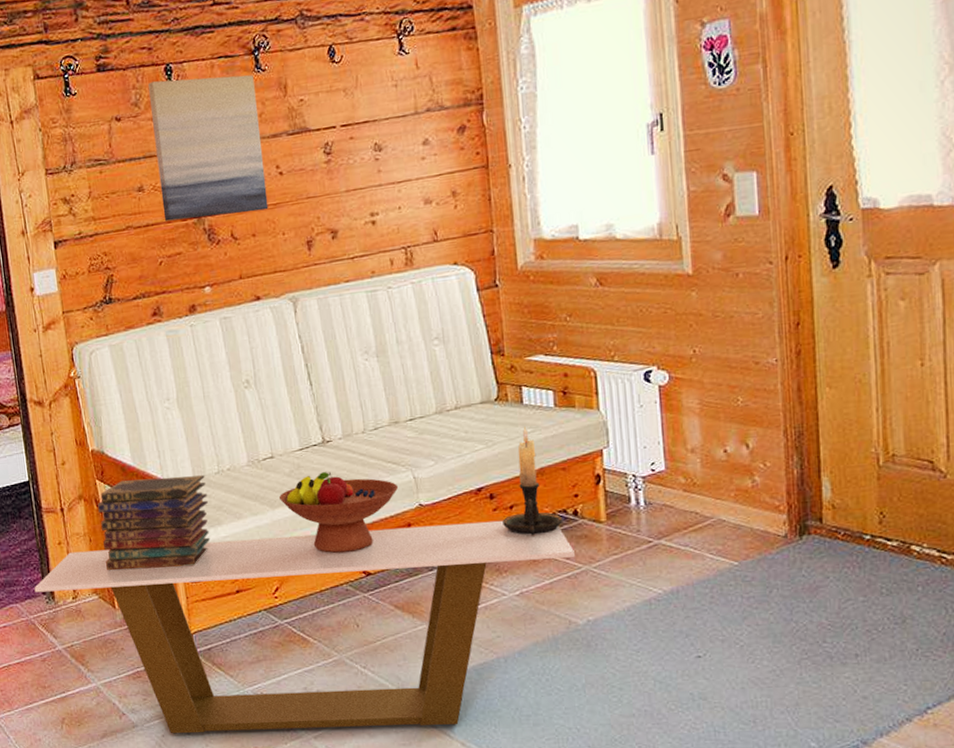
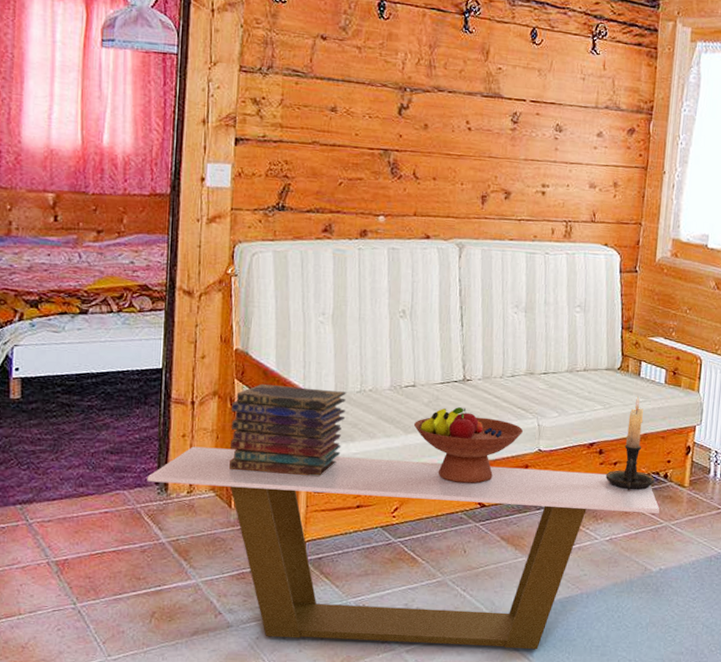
wall art: present [147,74,269,222] -> none [351,11,461,159]

